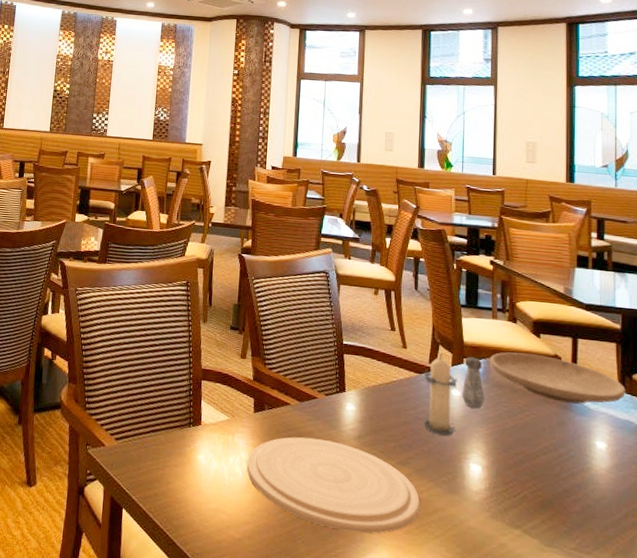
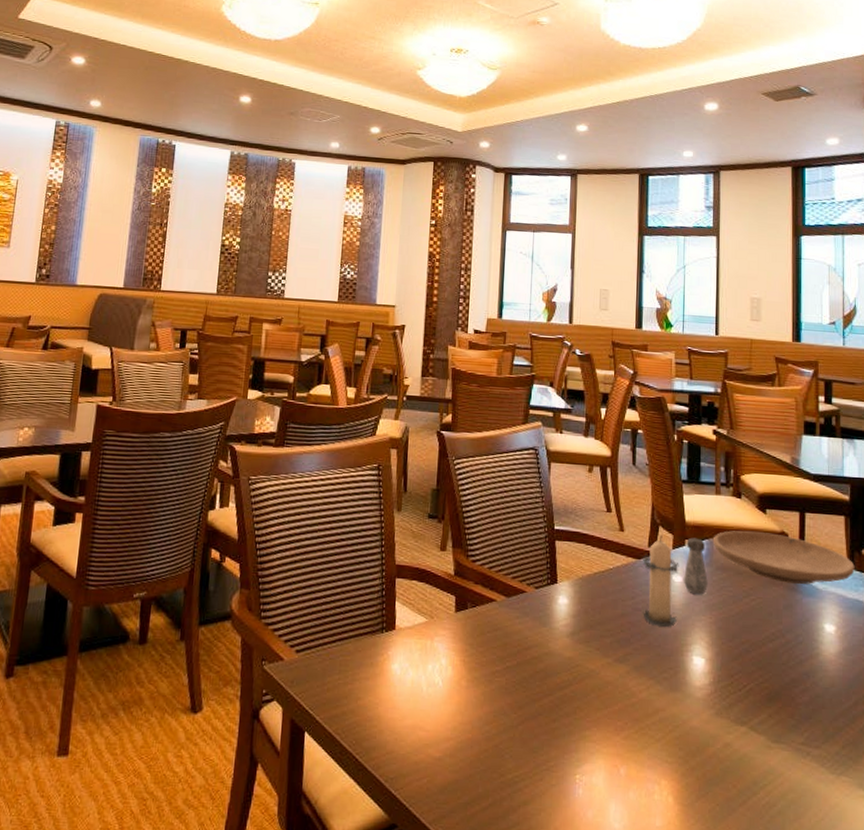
plate: present [246,437,421,533] -> none [447,637,640,742]

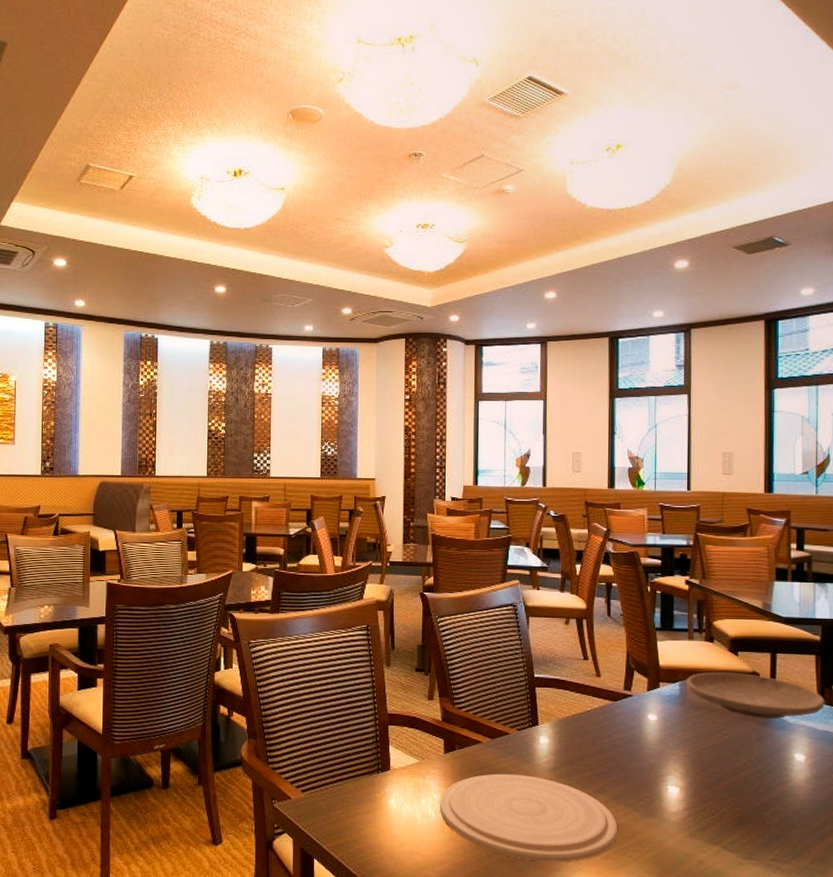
plate: none [447,637,640,742] -> present [439,773,618,862]
candle: present [642,535,679,627] -> none [618,679,654,761]
salt shaker: present [683,537,708,595] -> none [657,680,682,731]

